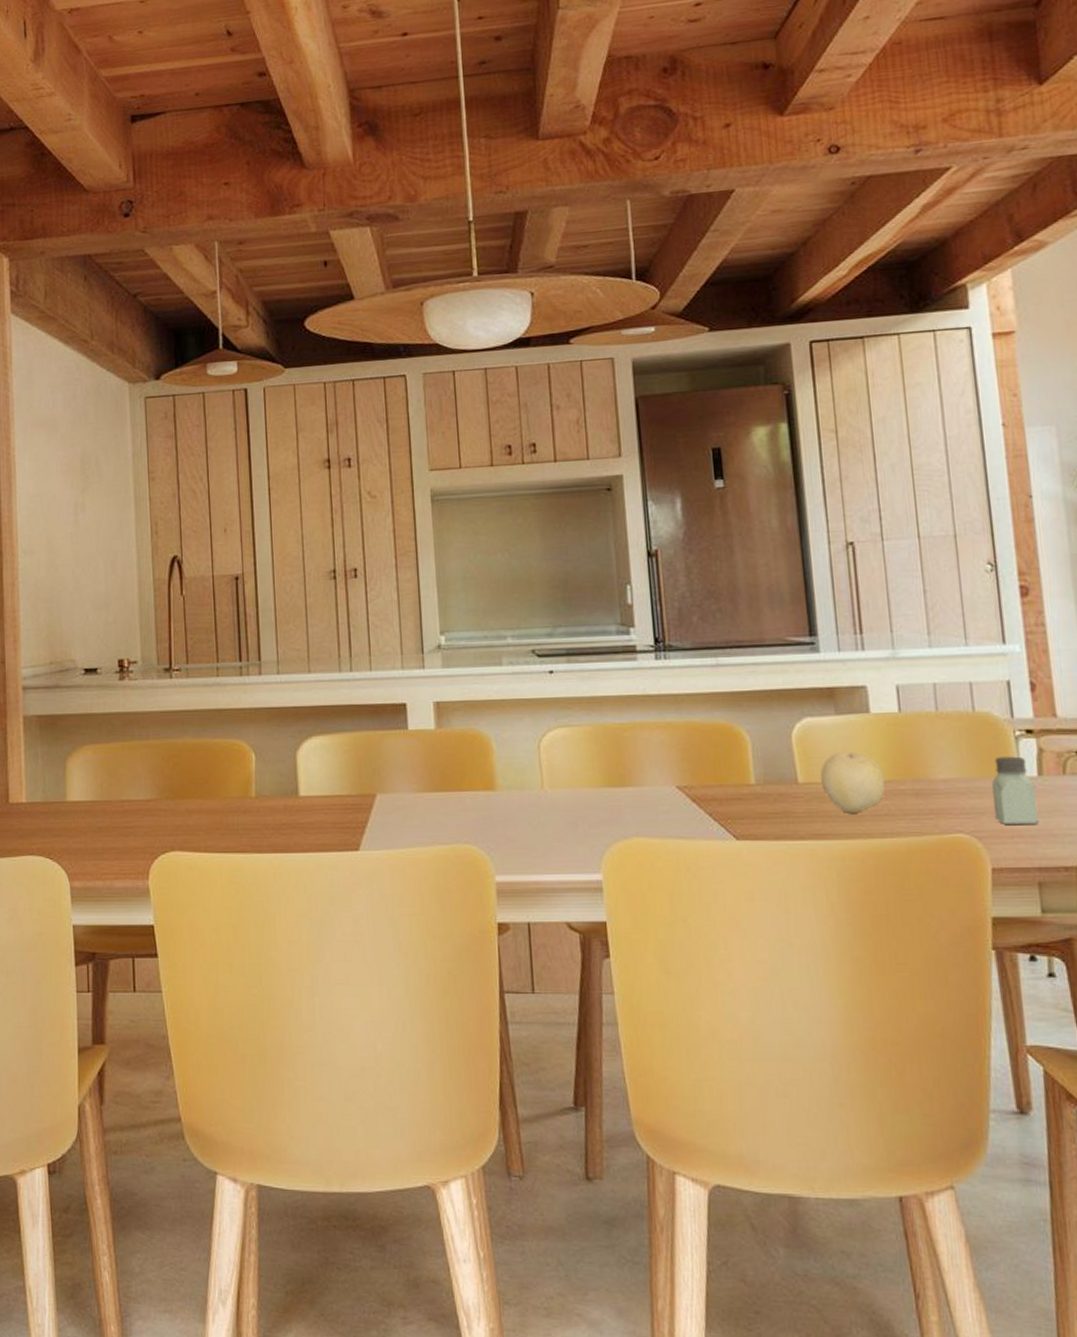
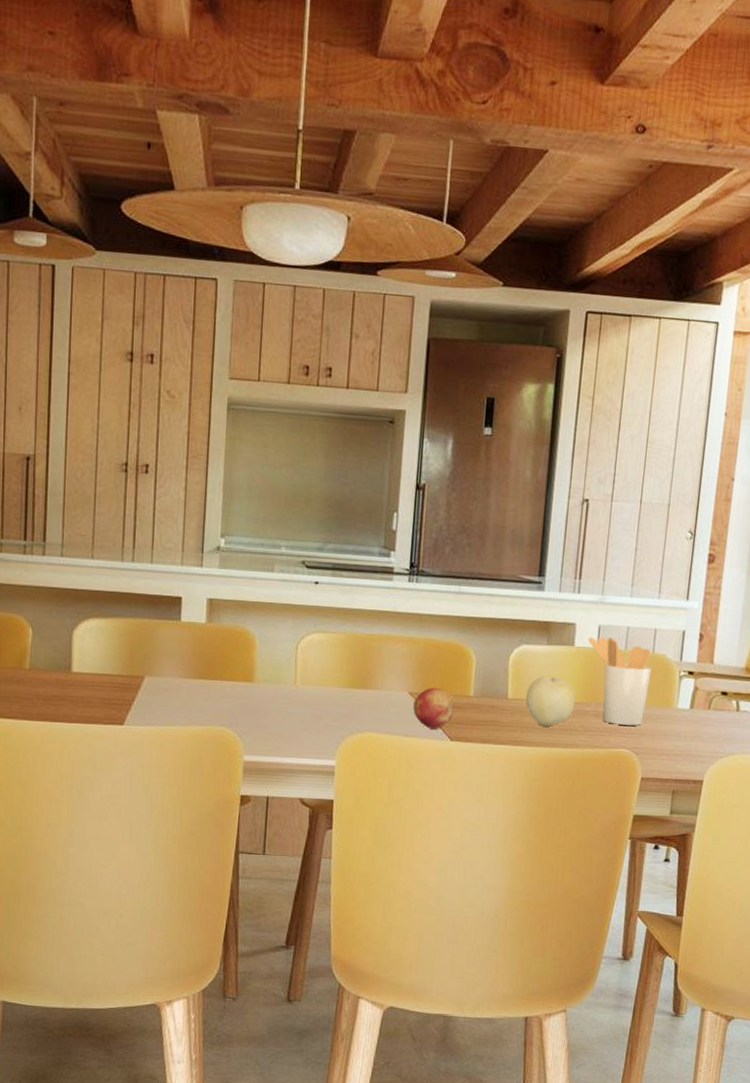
fruit: none [684,777,734,828] -> present [413,687,455,730]
utensil holder: none [886,698,979,804] -> present [588,637,652,726]
saltshaker: present [991,756,1039,826] -> none [652,691,686,747]

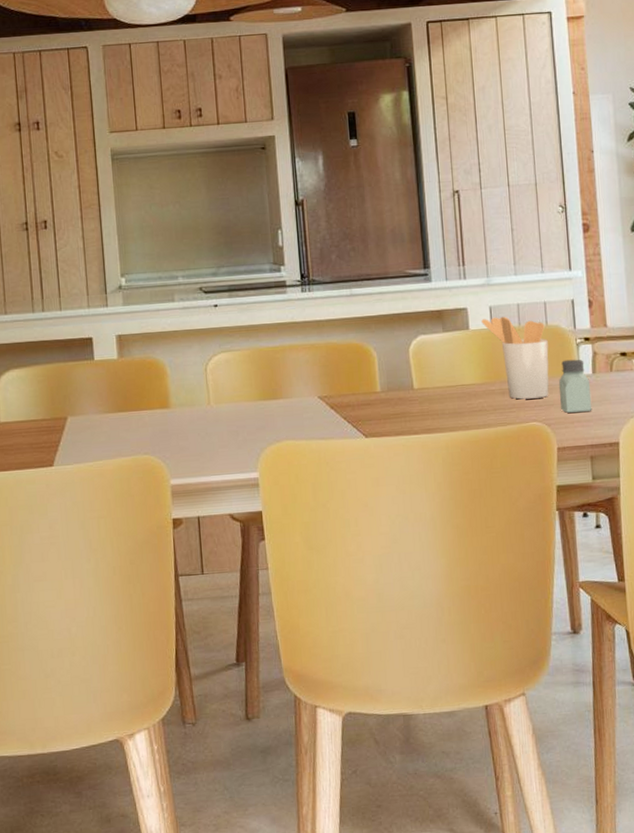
fruit: present [413,687,455,730] -> none [324,388,364,429]
fruit: present [526,676,576,727] -> none [431,362,480,411]
saltshaker: none [652,691,686,747] -> present [558,359,592,414]

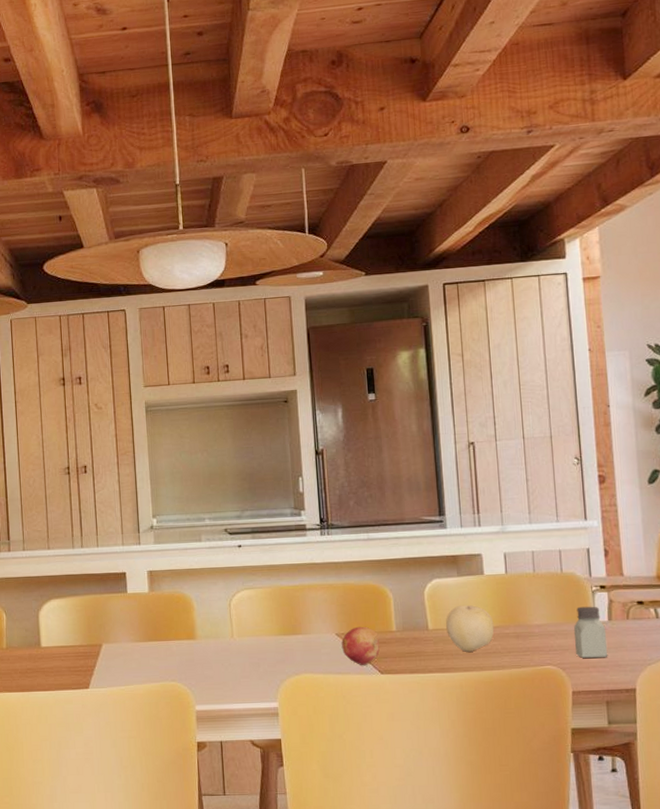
fruit: none [324,388,364,429] -> present [342,626,380,665]
fruit: none [431,362,480,411] -> present [446,605,494,652]
utensil holder: present [481,316,549,400] -> none [496,563,564,643]

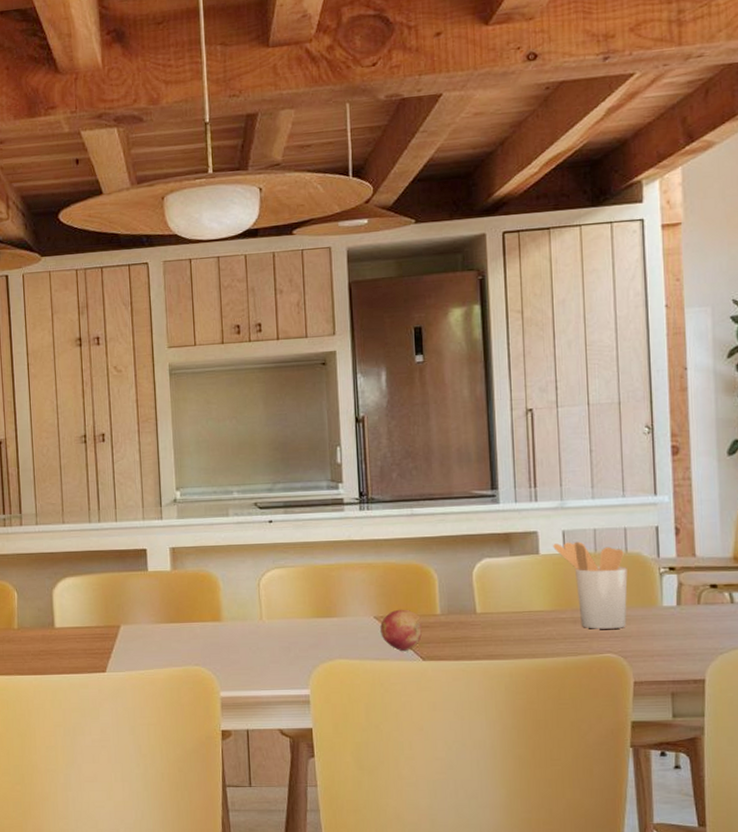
fruit: present [446,605,494,652] -> none [496,587,549,638]
utensil holder: none [496,563,564,643] -> present [553,541,628,629]
saltshaker: present [573,606,608,659] -> none [637,589,675,647]

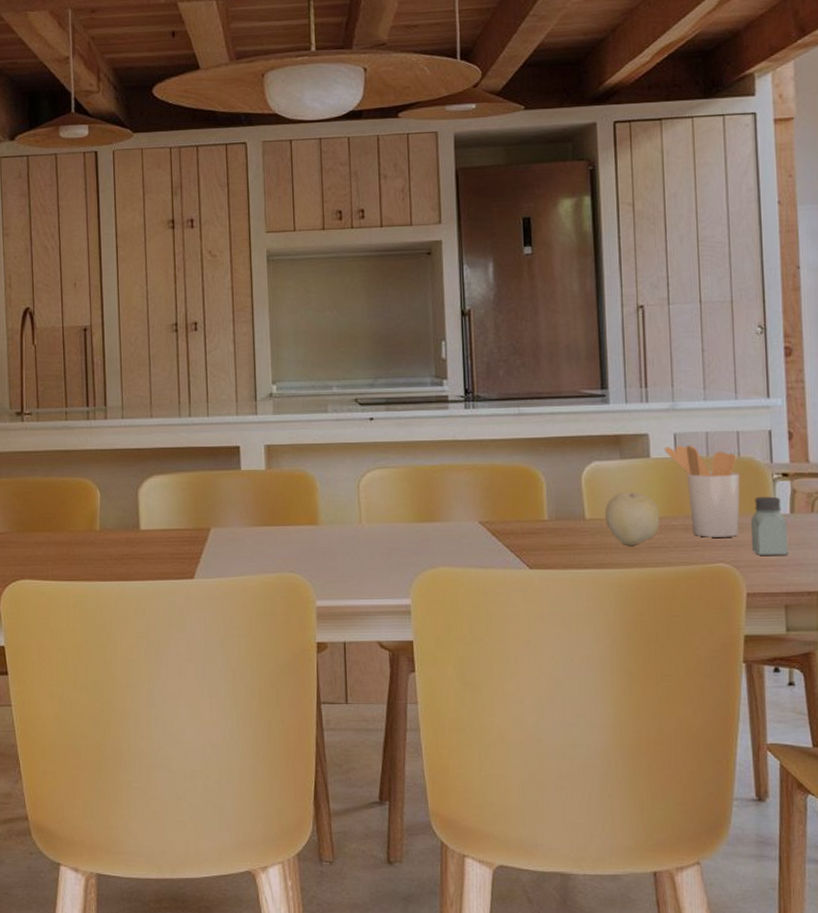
fruit: present [380,609,422,651] -> none [485,514,529,558]
fruit: none [496,587,549,638] -> present [605,493,660,546]
saltshaker: none [637,589,675,647] -> present [750,496,789,556]

